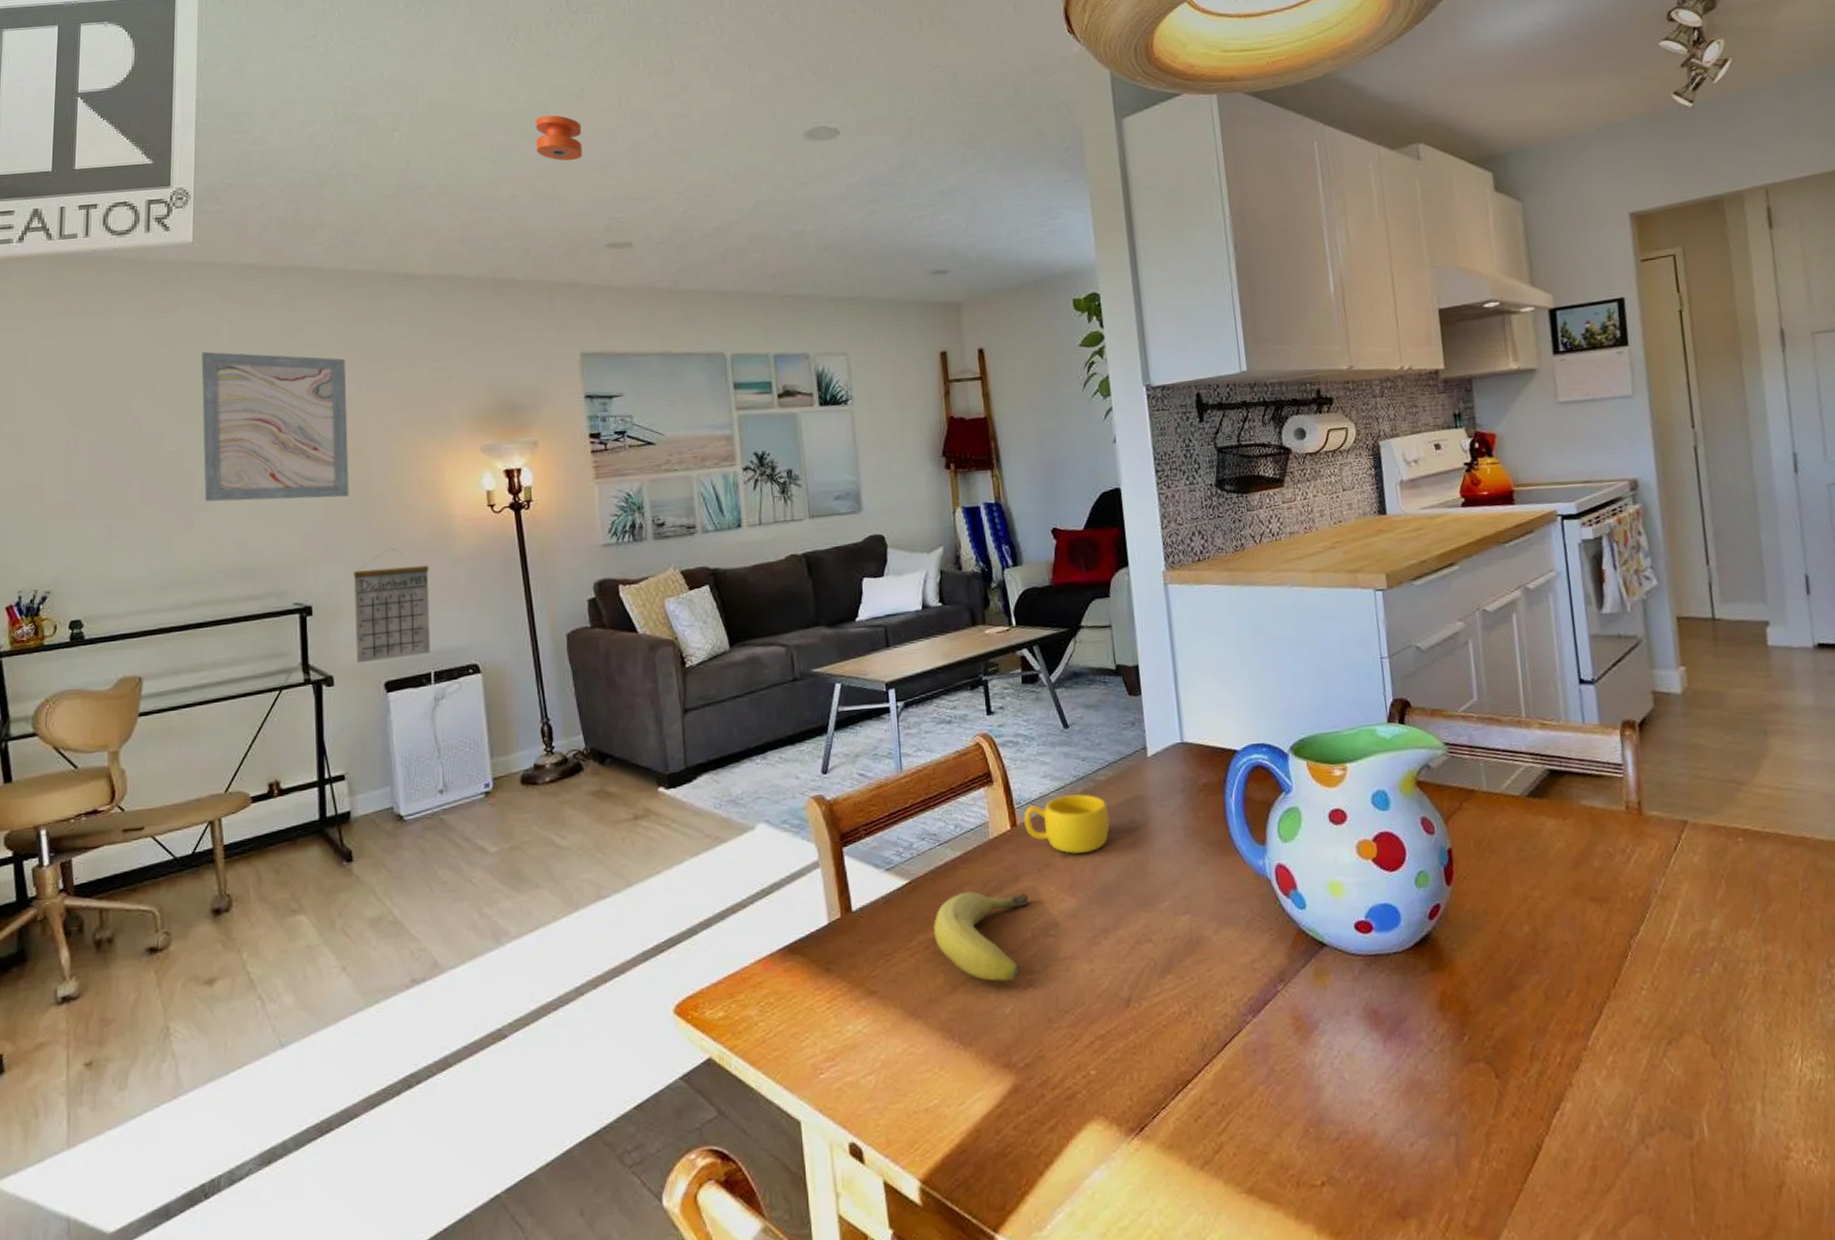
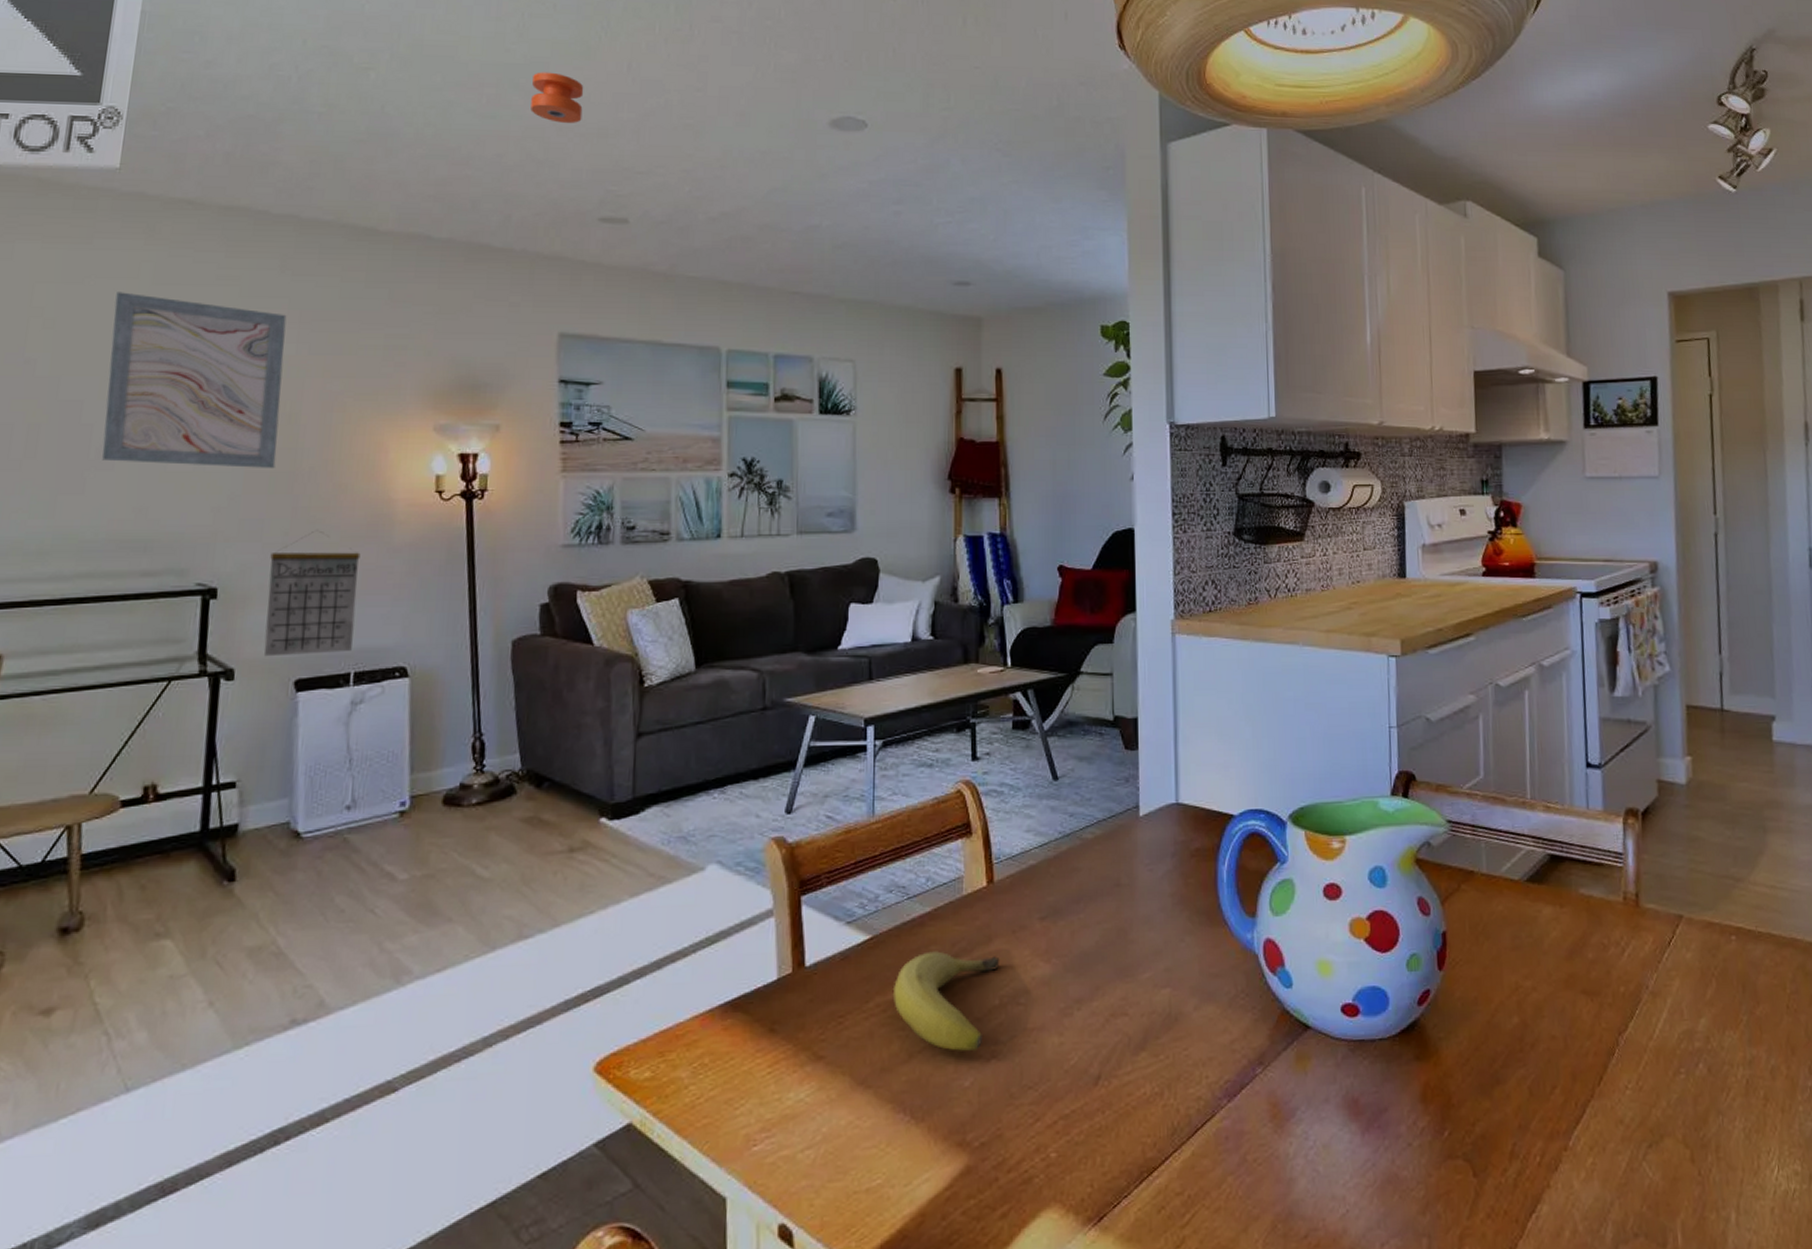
cup: present [1024,794,1110,854] -> none [1002,852,1093,916]

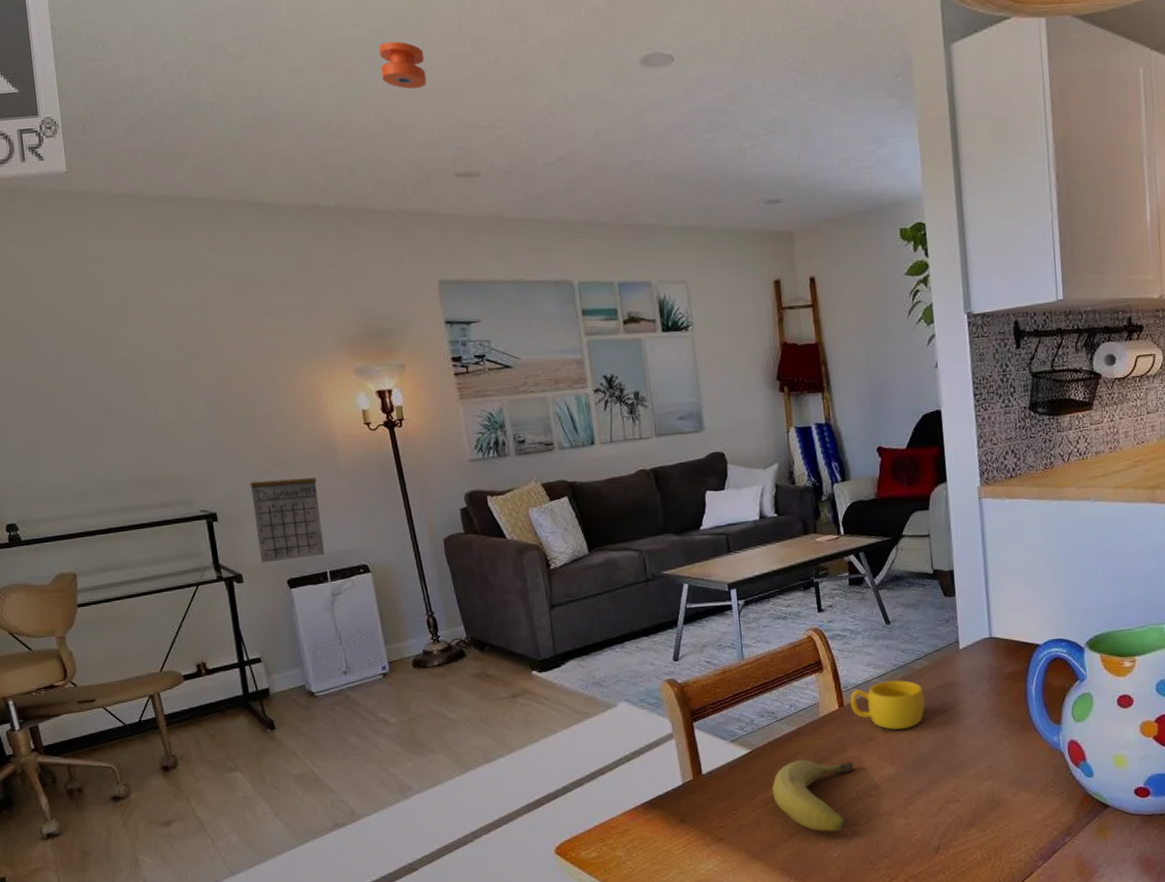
wall art: present [101,292,287,468] -> none [89,278,239,419]
cup: none [1002,852,1093,916] -> present [850,680,925,730]

